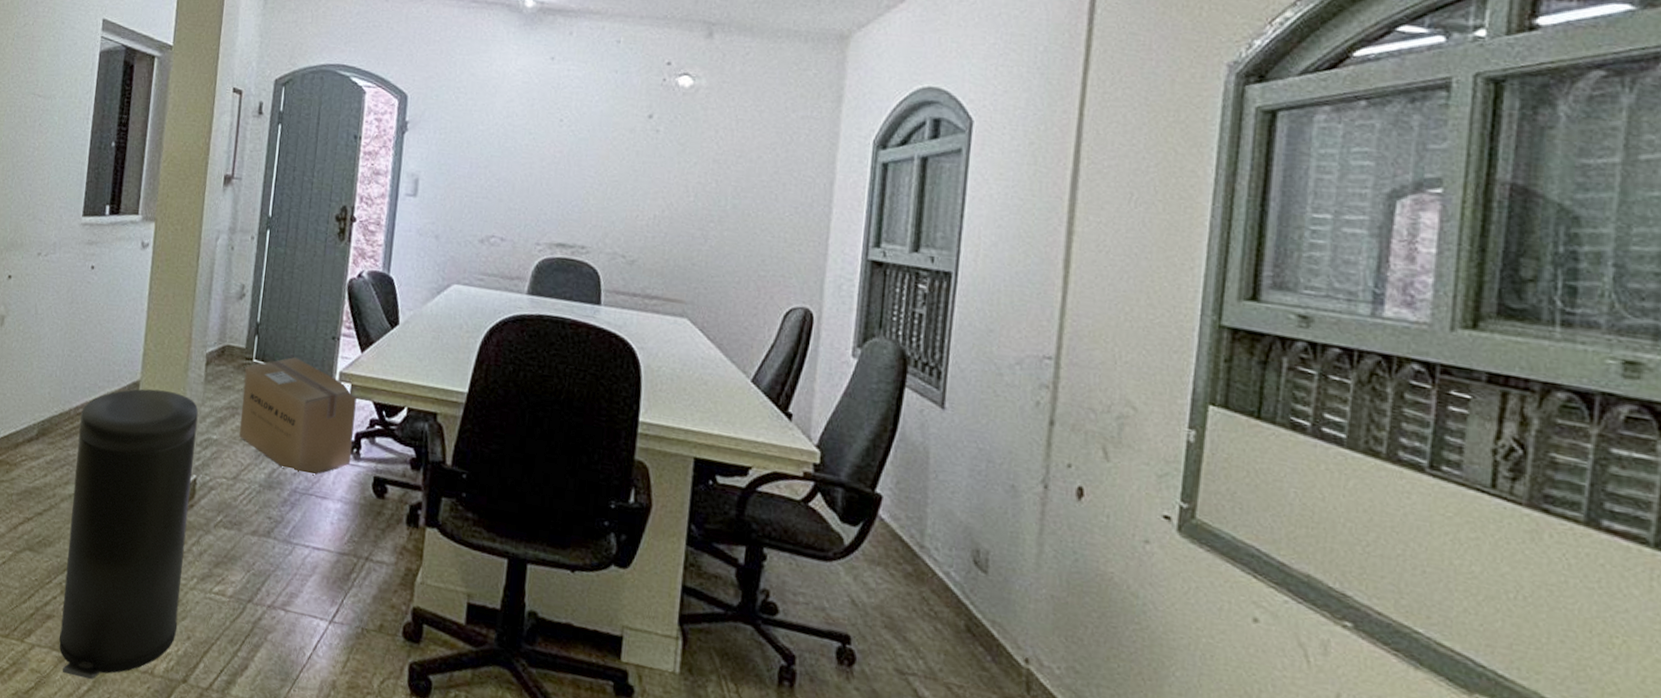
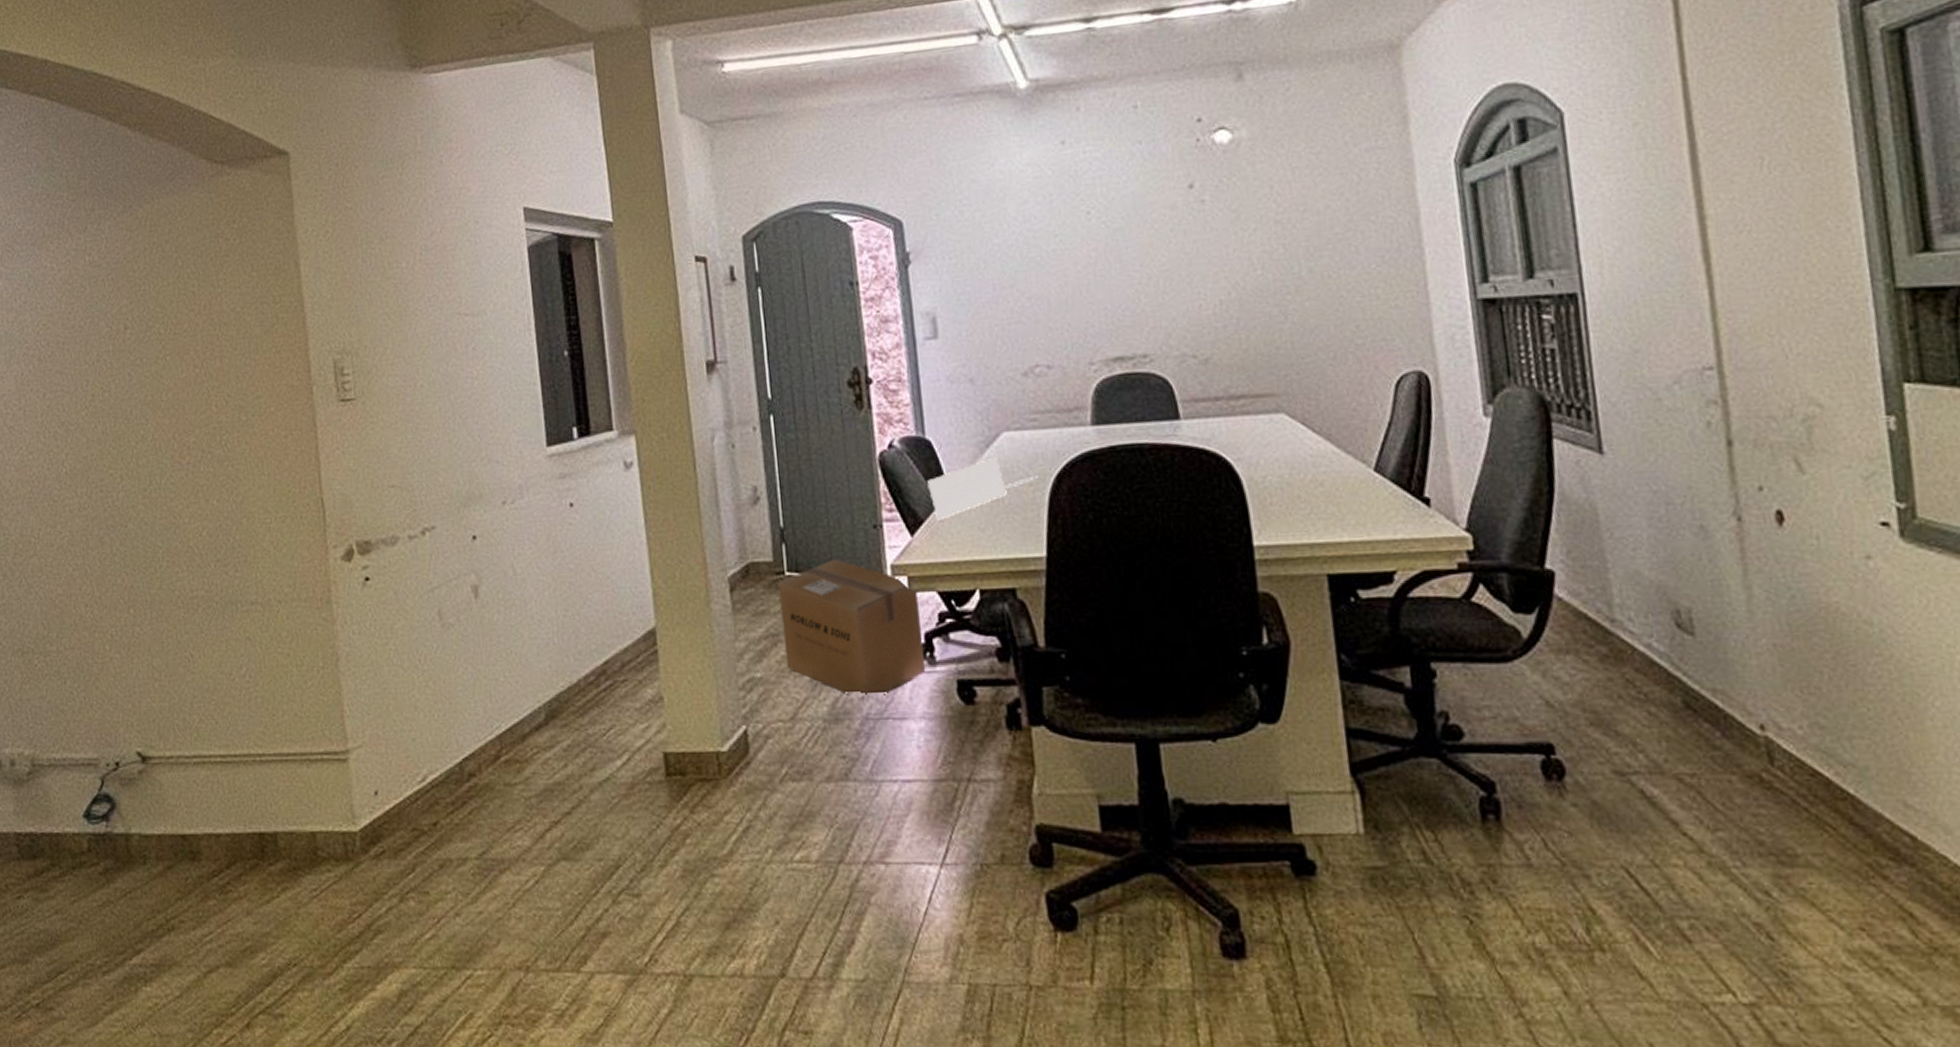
pedal bin: present [59,388,199,680] -> none [592,632,761,1000]
papers: none [383,303,475,344] -> present [927,457,1039,520]

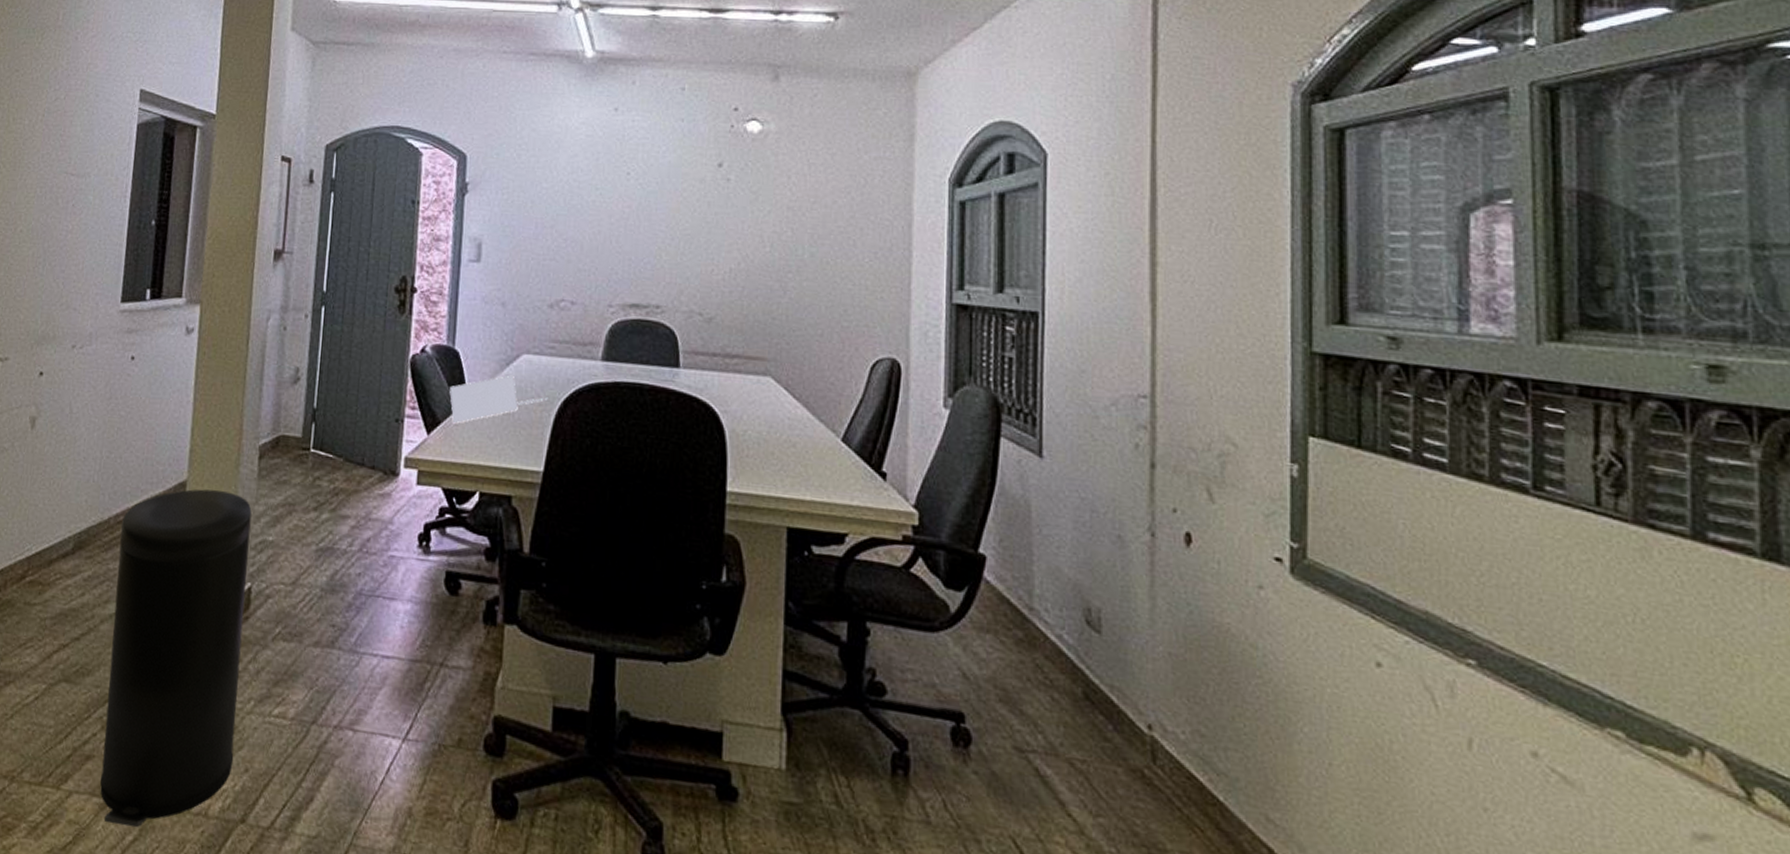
pedal bin: none [592,632,761,1000] -> present [100,489,252,828]
box: present [778,558,926,695] -> none [297,443,424,575]

